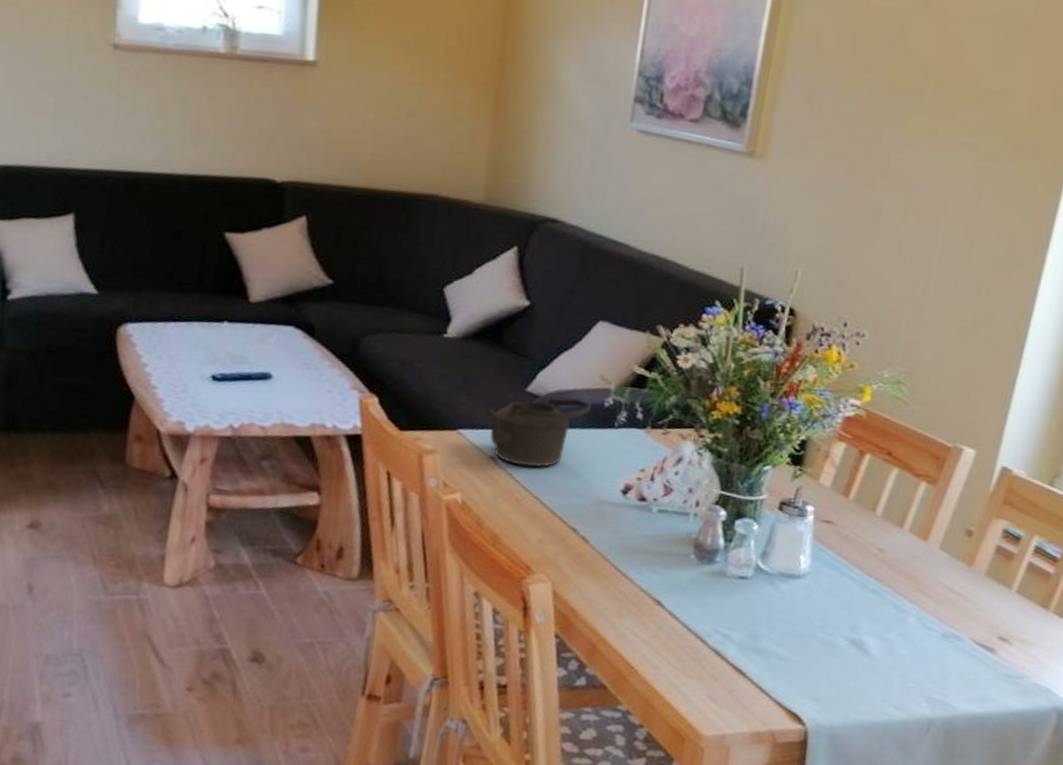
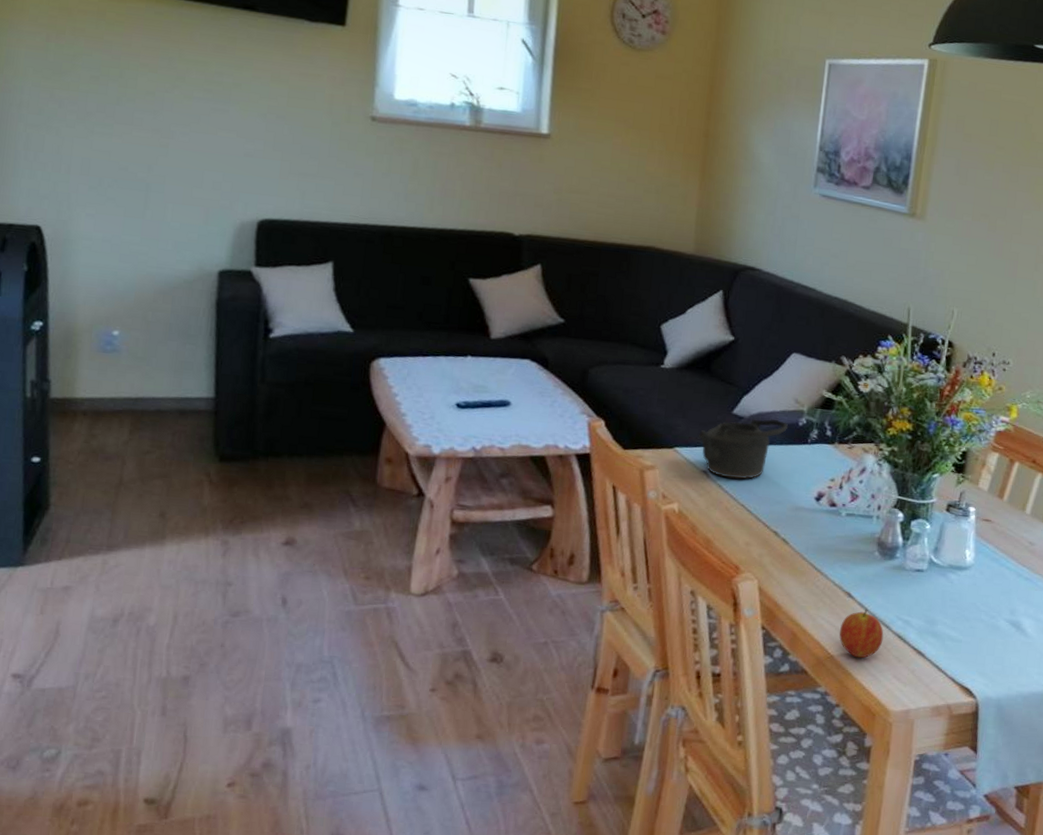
fruit: none [645,619,698,675] -> present [839,608,884,659]

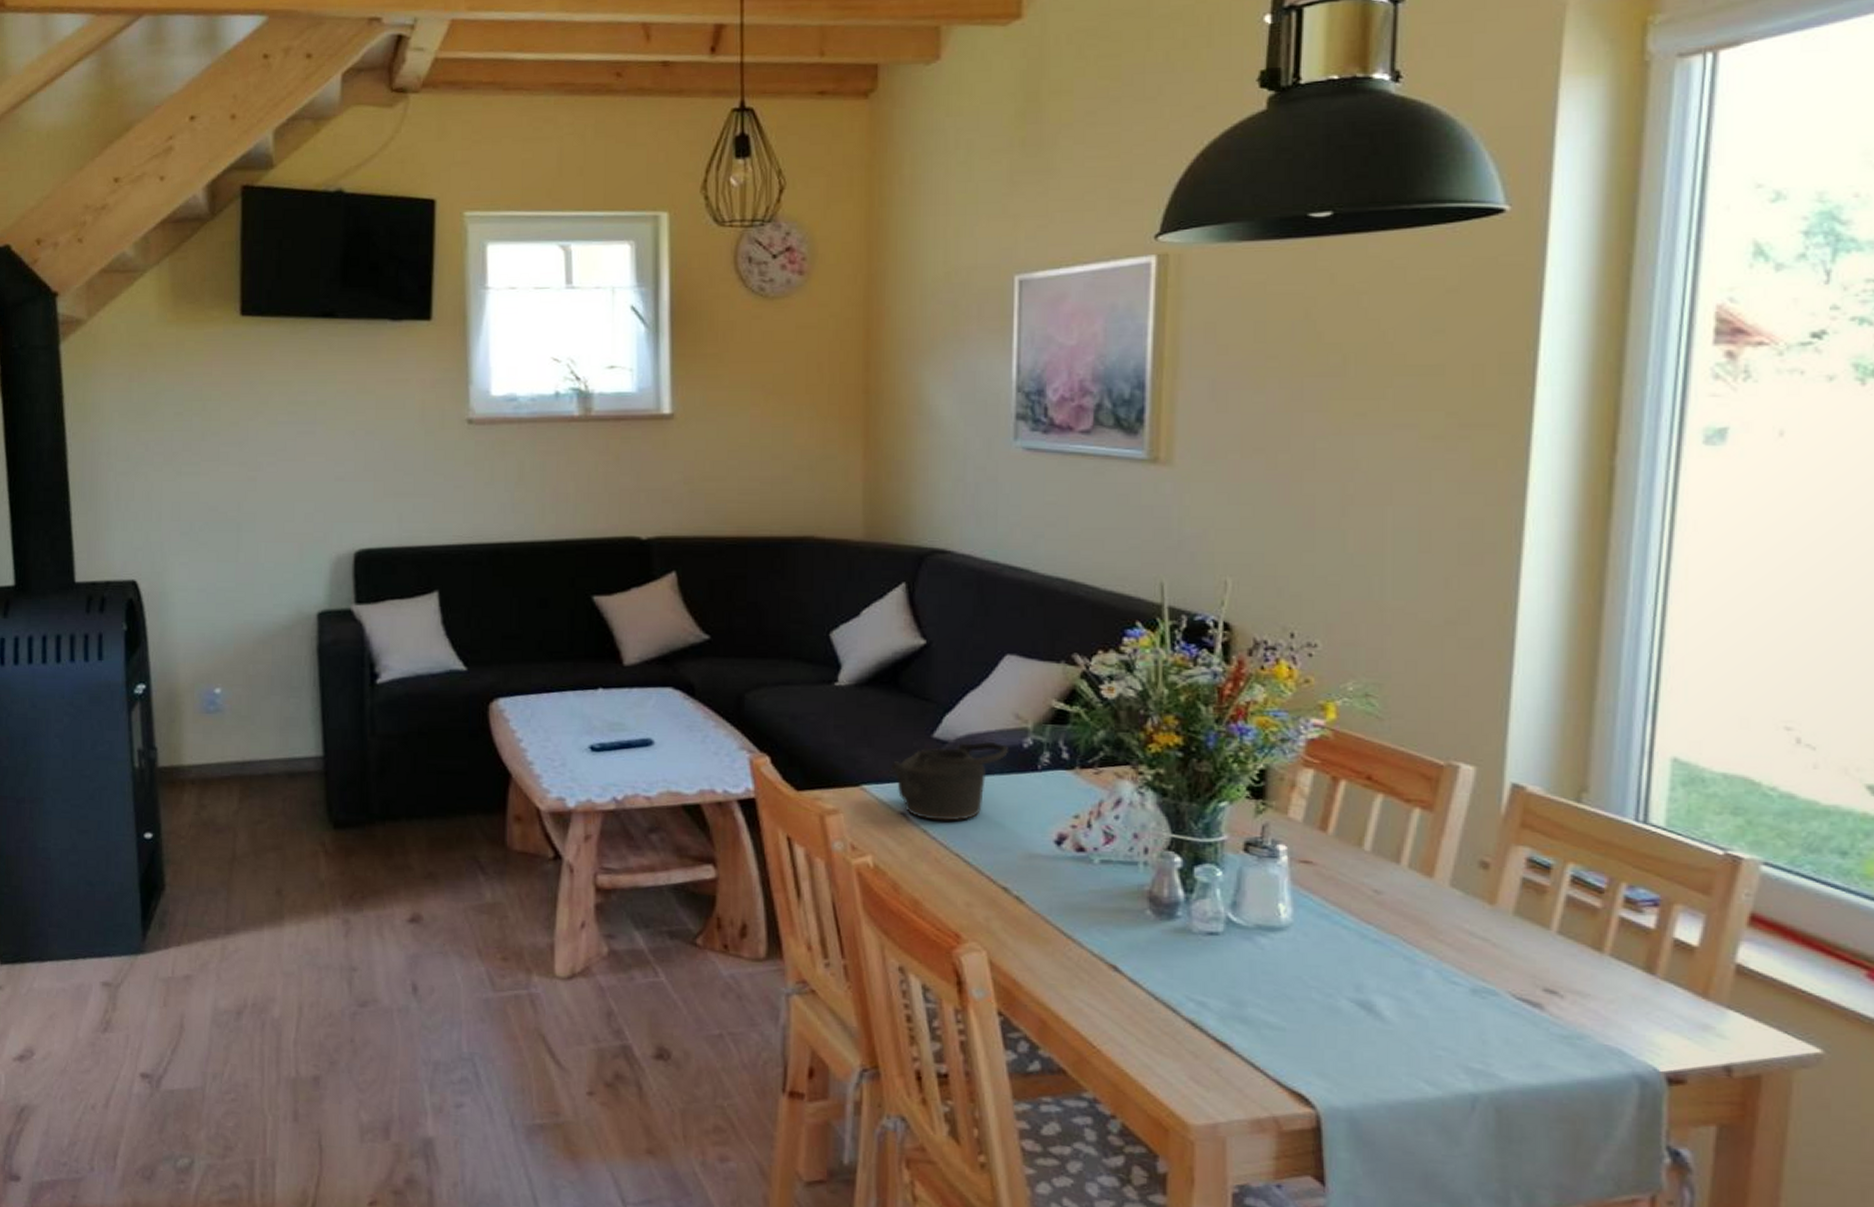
fruit: present [839,608,884,659] -> none [1105,986,1170,1054]

